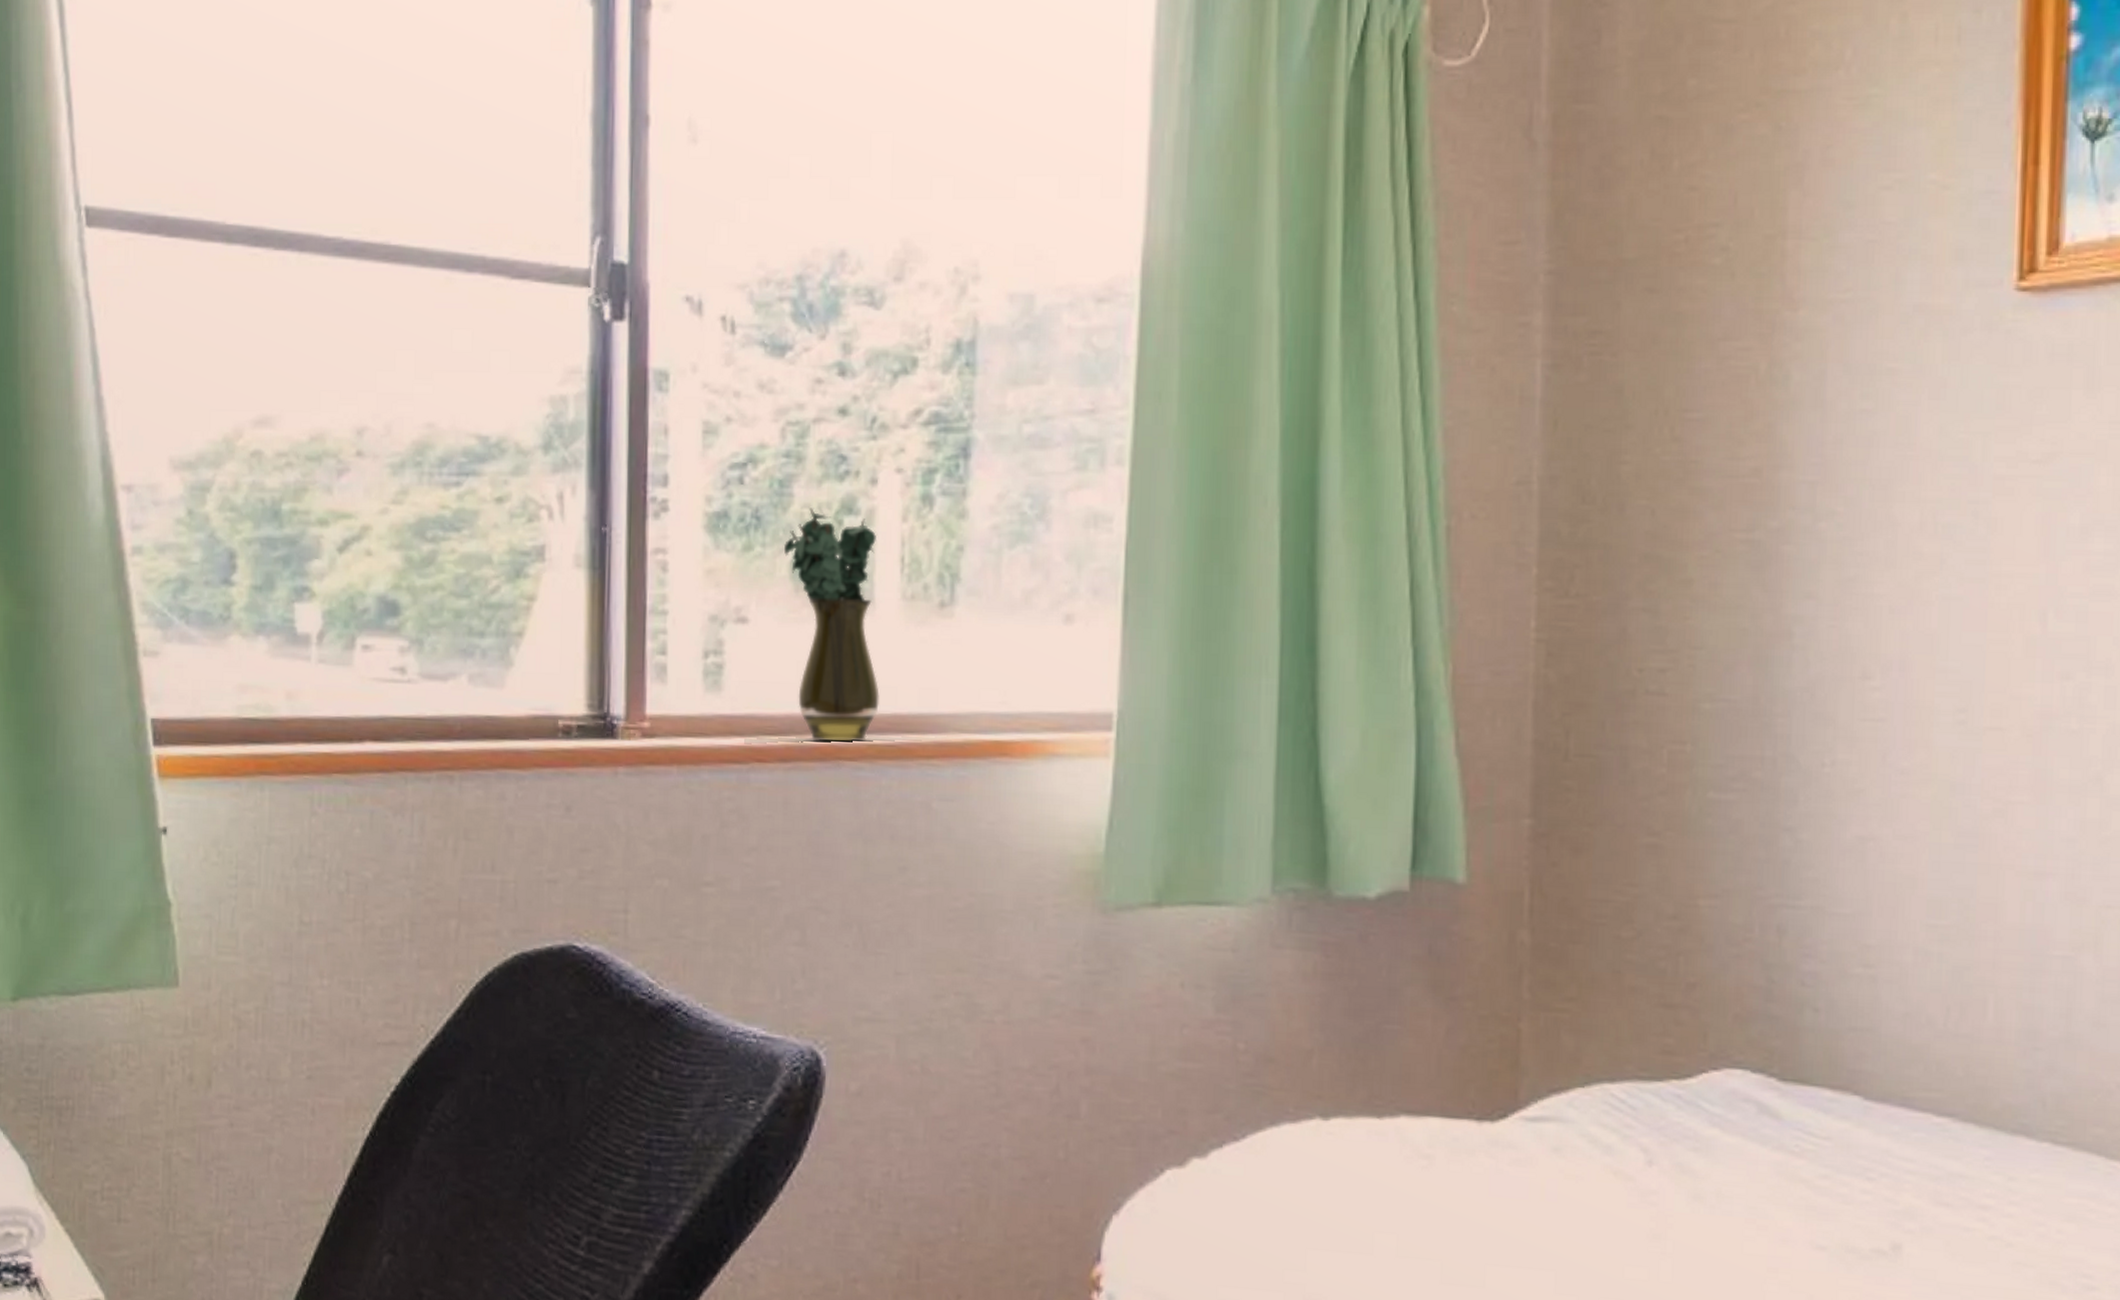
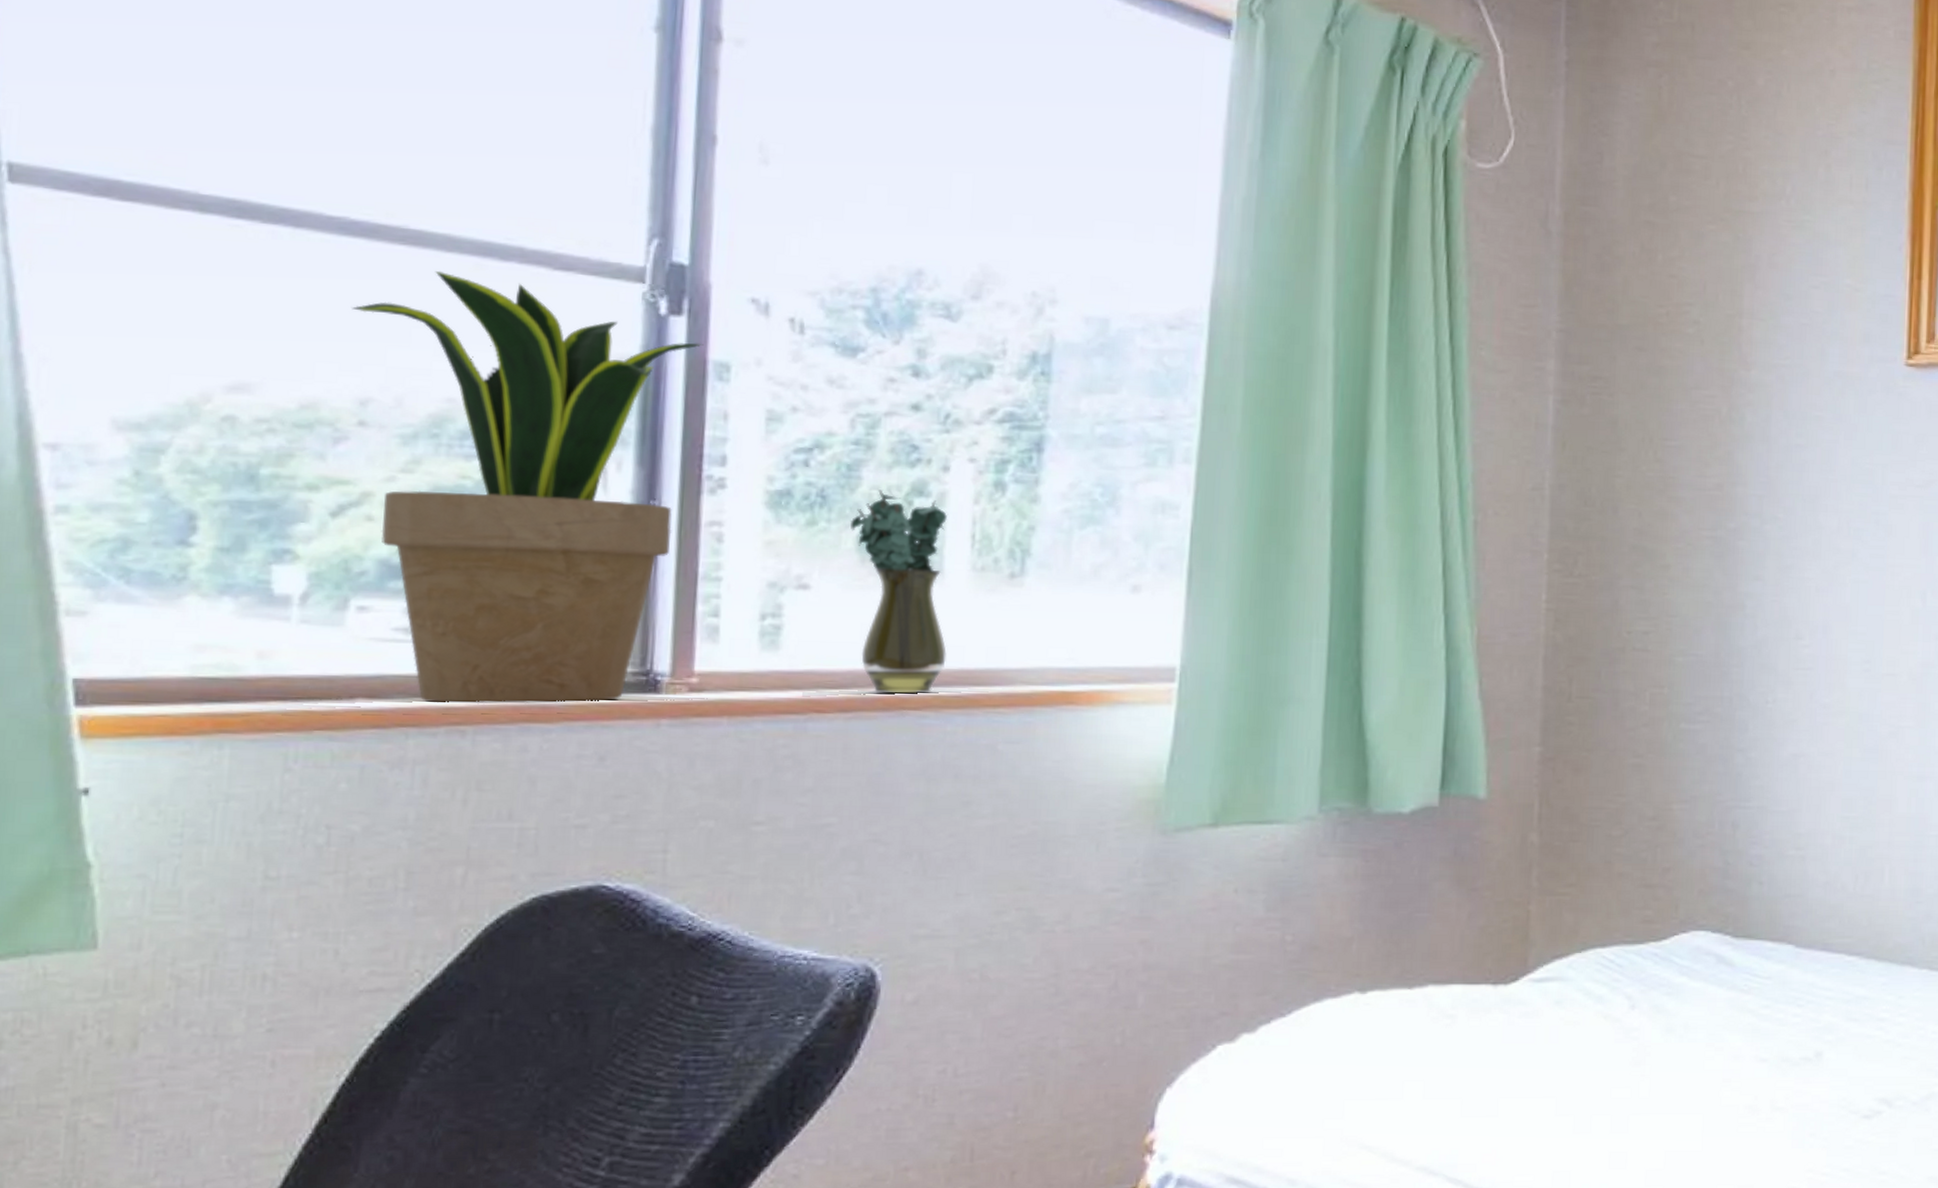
potted plant: none [348,287,644,749] -> present [352,270,704,705]

